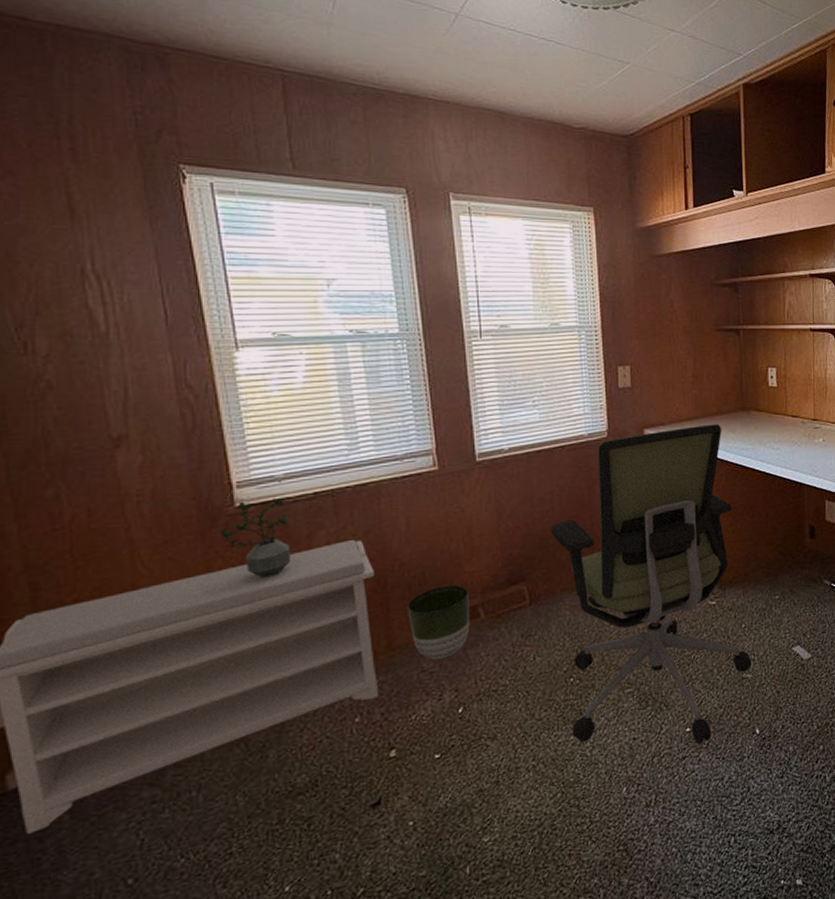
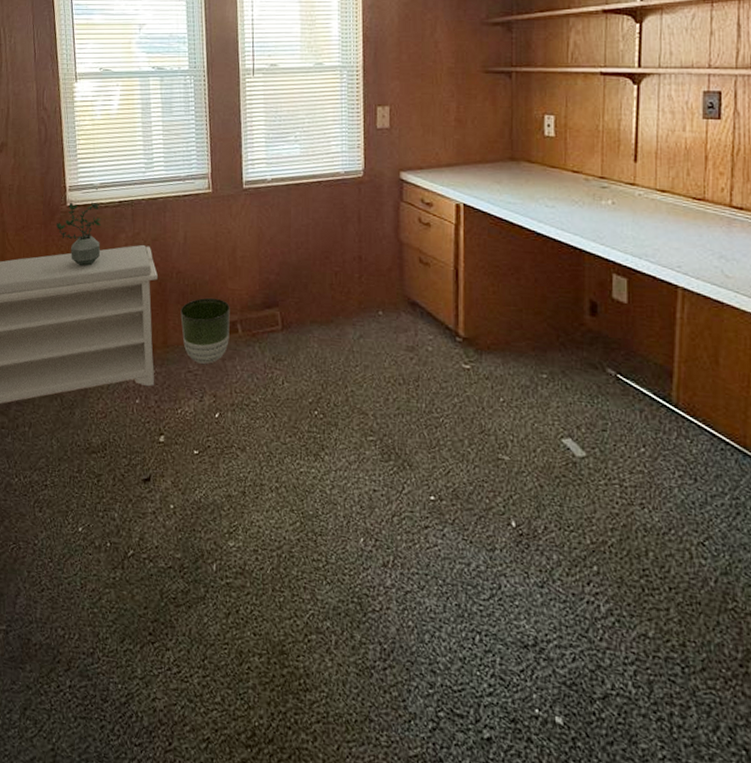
office chair: present [551,424,751,745] -> none [304,172,509,519]

